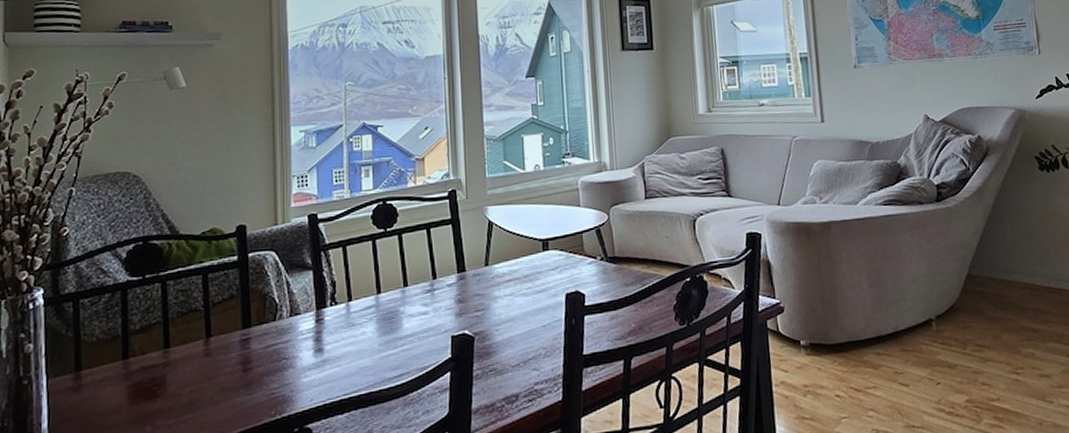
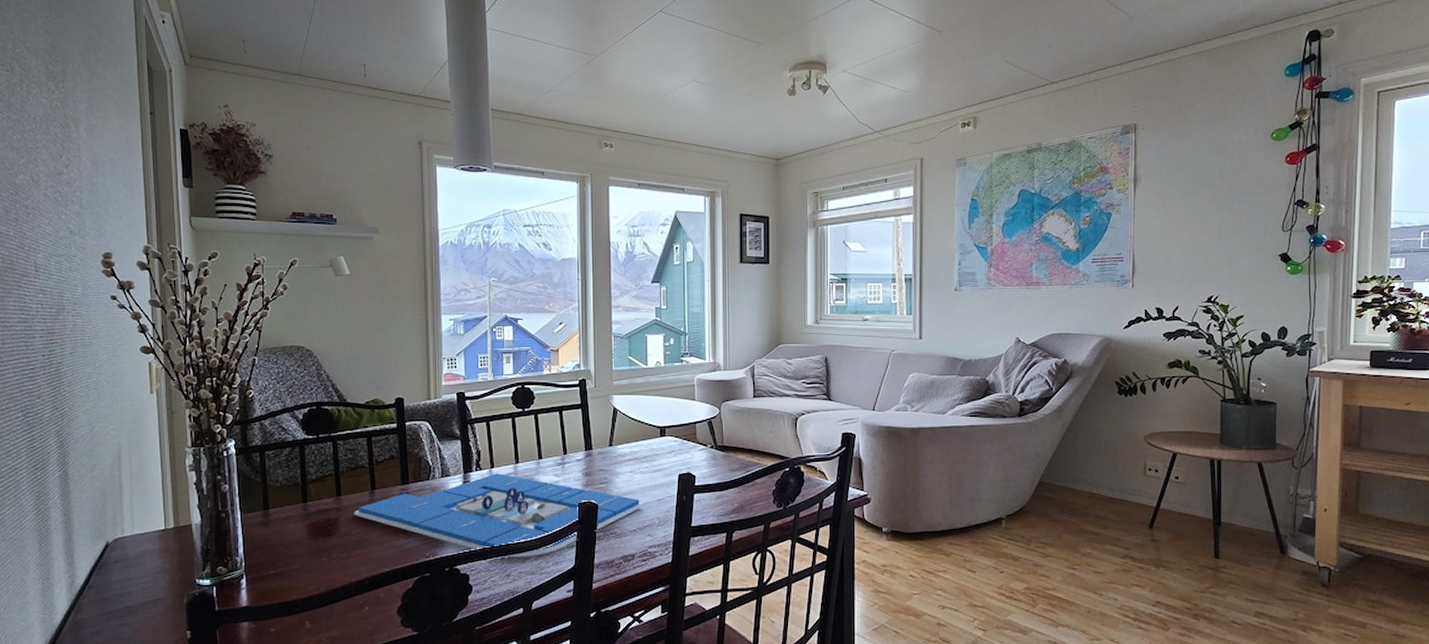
board game: none [185,307,526,409] -> present [354,473,642,557]

